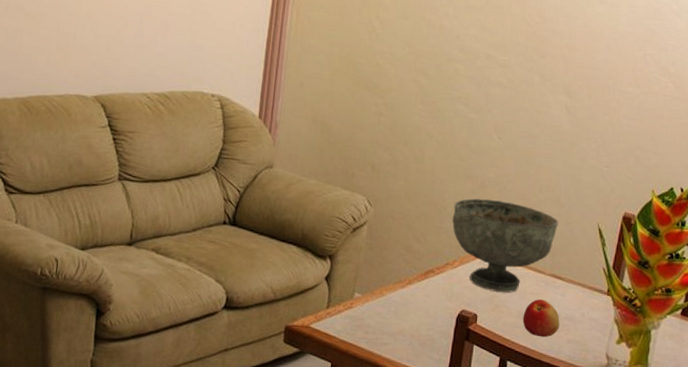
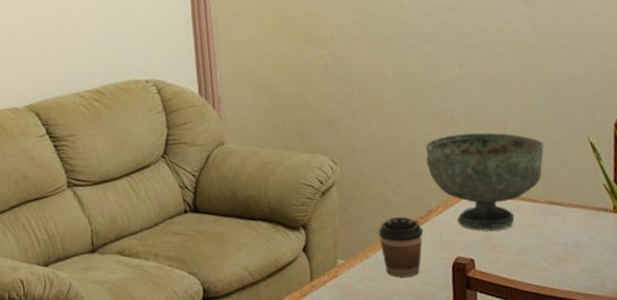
coffee cup: none [396,263,438,320] -> present [378,216,423,278]
apple: present [522,299,560,338] -> none [524,230,568,271]

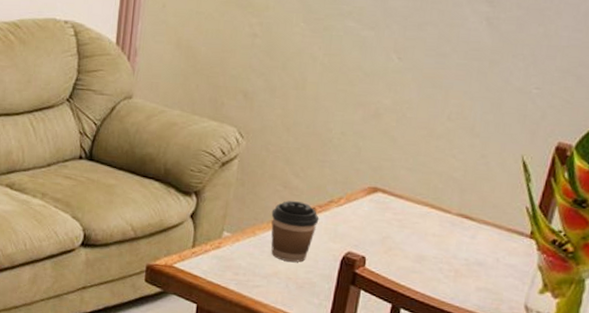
decorative bowl: present [425,132,545,231] -> none [338,128,472,234]

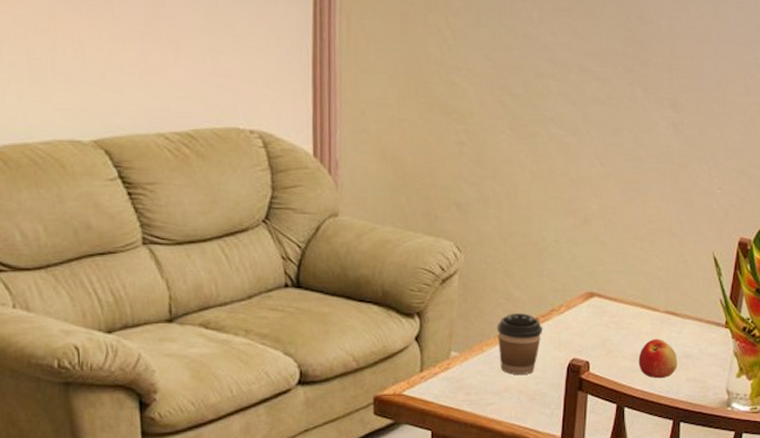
apple: none [421,241,468,284] -> present [638,339,677,379]

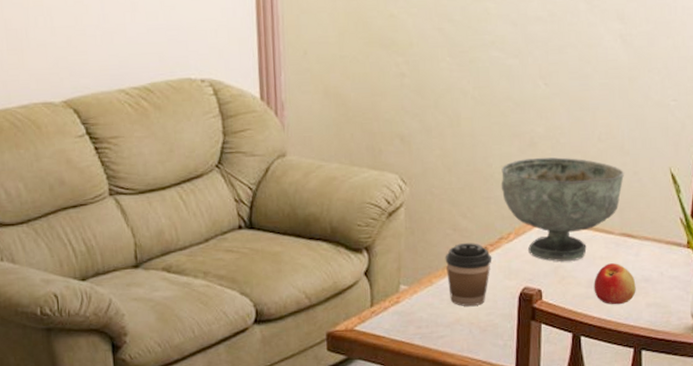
decorative bowl: none [554,234,672,335] -> present [501,157,625,262]

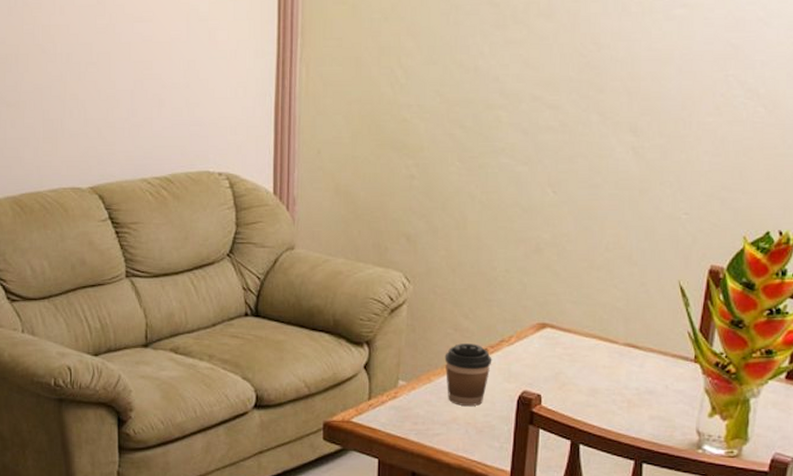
decorative bowl: present [501,157,625,262] -> none [504,263,632,368]
apple: present [594,263,636,305] -> none [595,373,639,415]

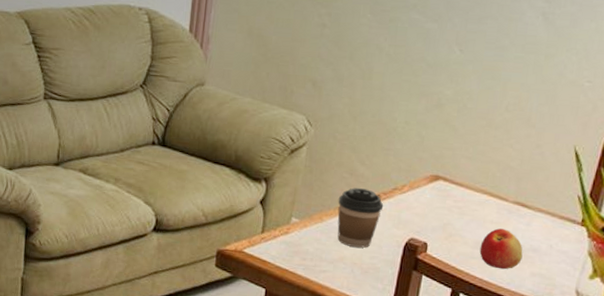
apple: none [595,373,639,415] -> present [479,228,523,270]

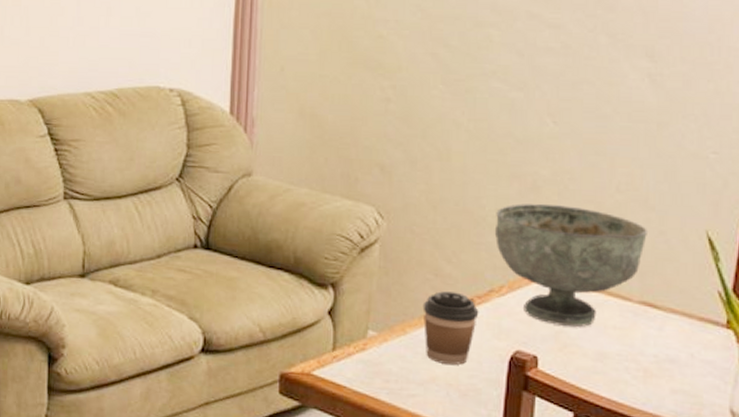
decorative bowl: none [402,118,528,221] -> present [494,203,649,327]
apple: present [479,228,523,270] -> none [603,335,658,387]

